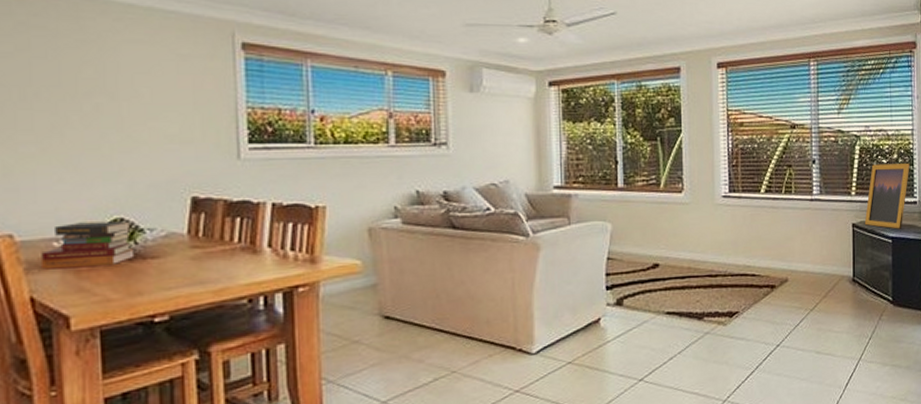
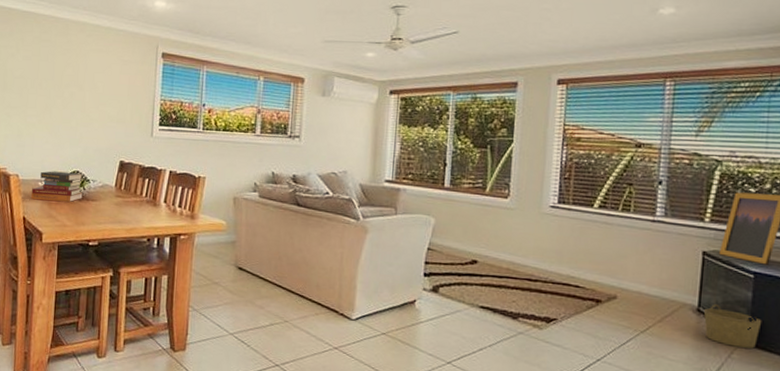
basket: none [857,272,901,310] -> present [703,304,762,349]

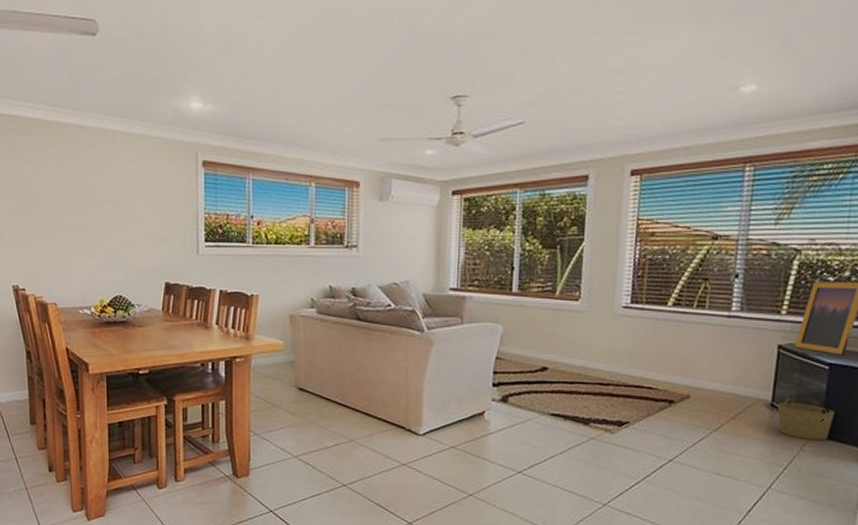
books: present [31,171,83,202] -> none [73,297,128,330]

